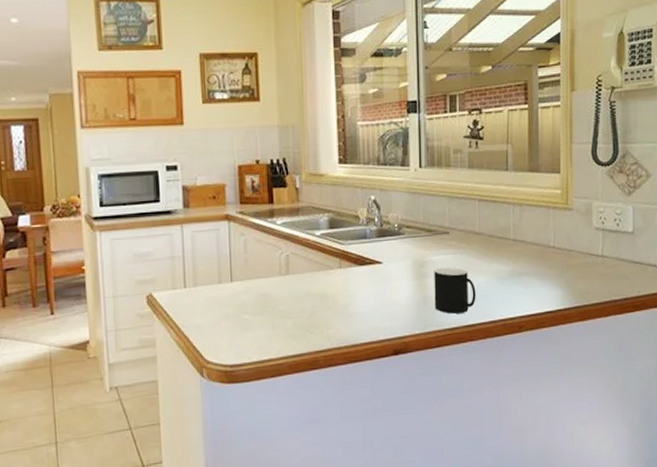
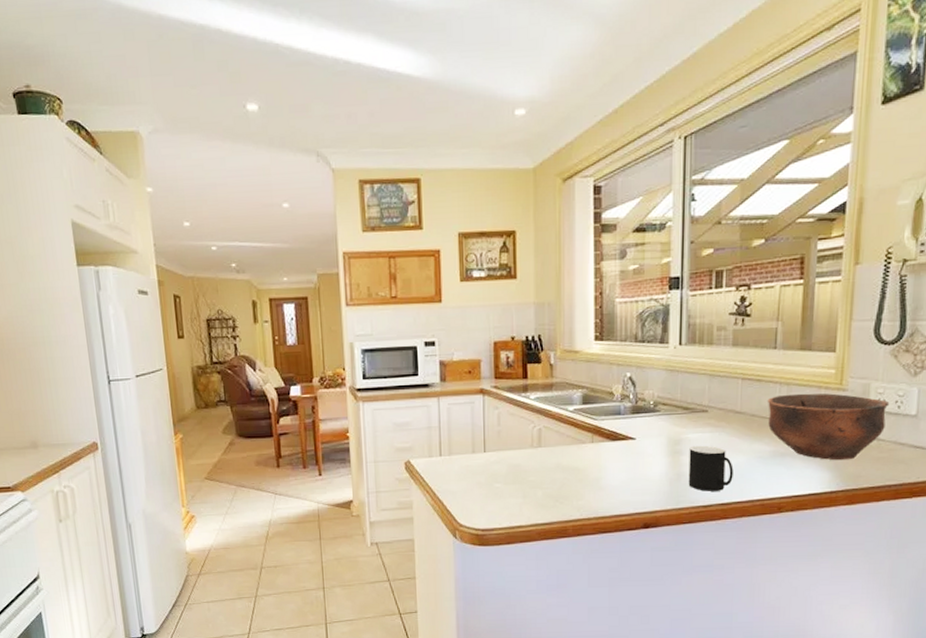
bowl: none [502,213,610,278] -> present [767,393,890,461]

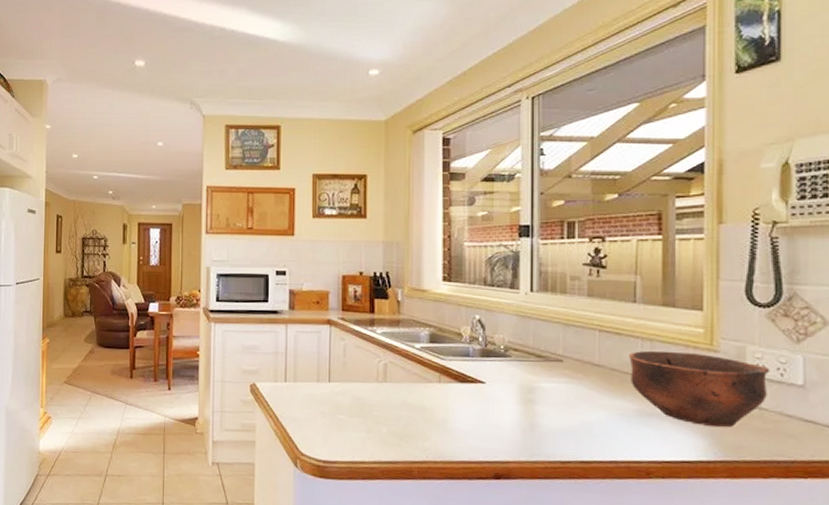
cup: present [688,445,734,491] -> none [543,395,593,447]

